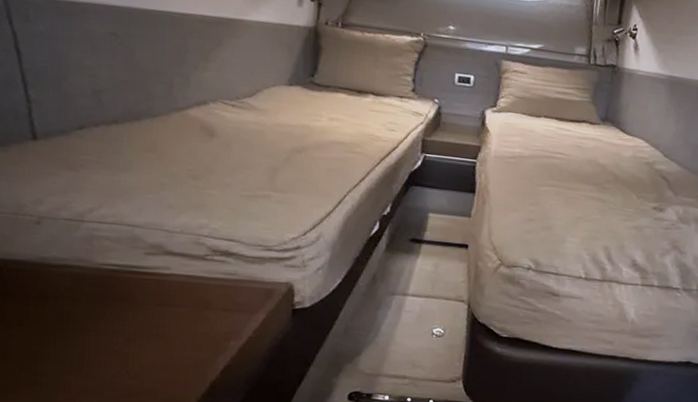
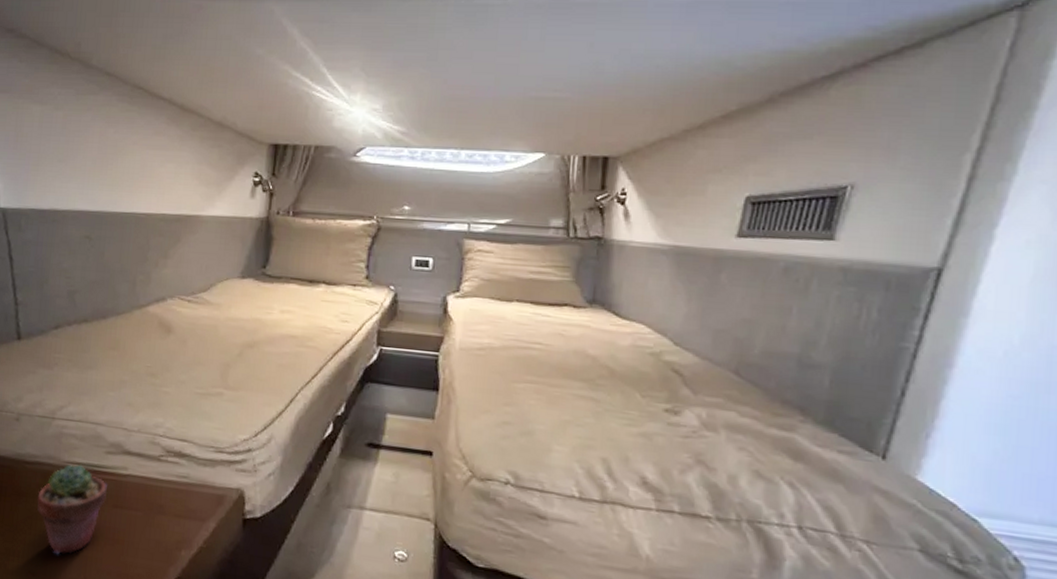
potted succulent: none [67,265,149,354] -> present [37,464,108,555]

